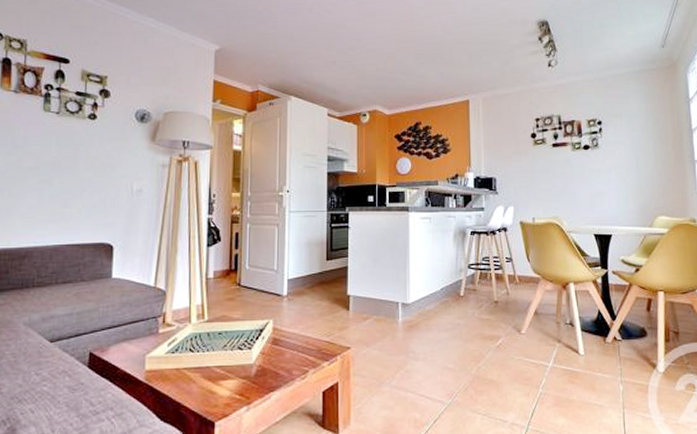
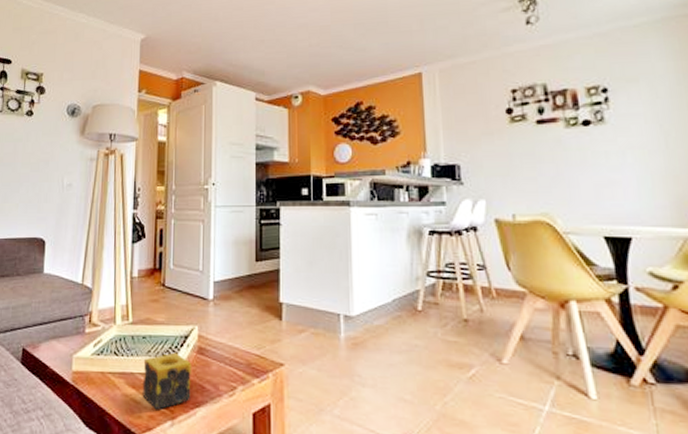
candle: none [218,345,266,398] -> present [142,352,191,410]

